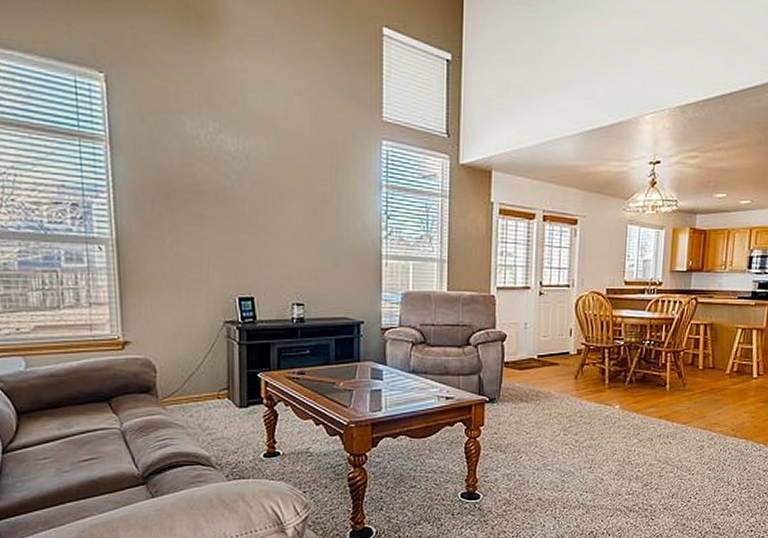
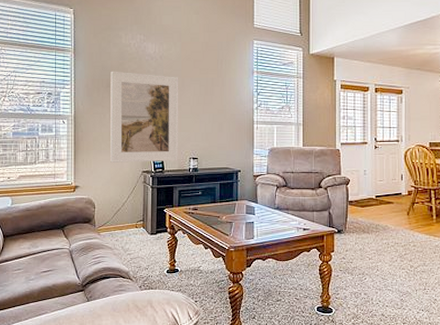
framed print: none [170,174,276,309] -> present [110,71,178,163]

